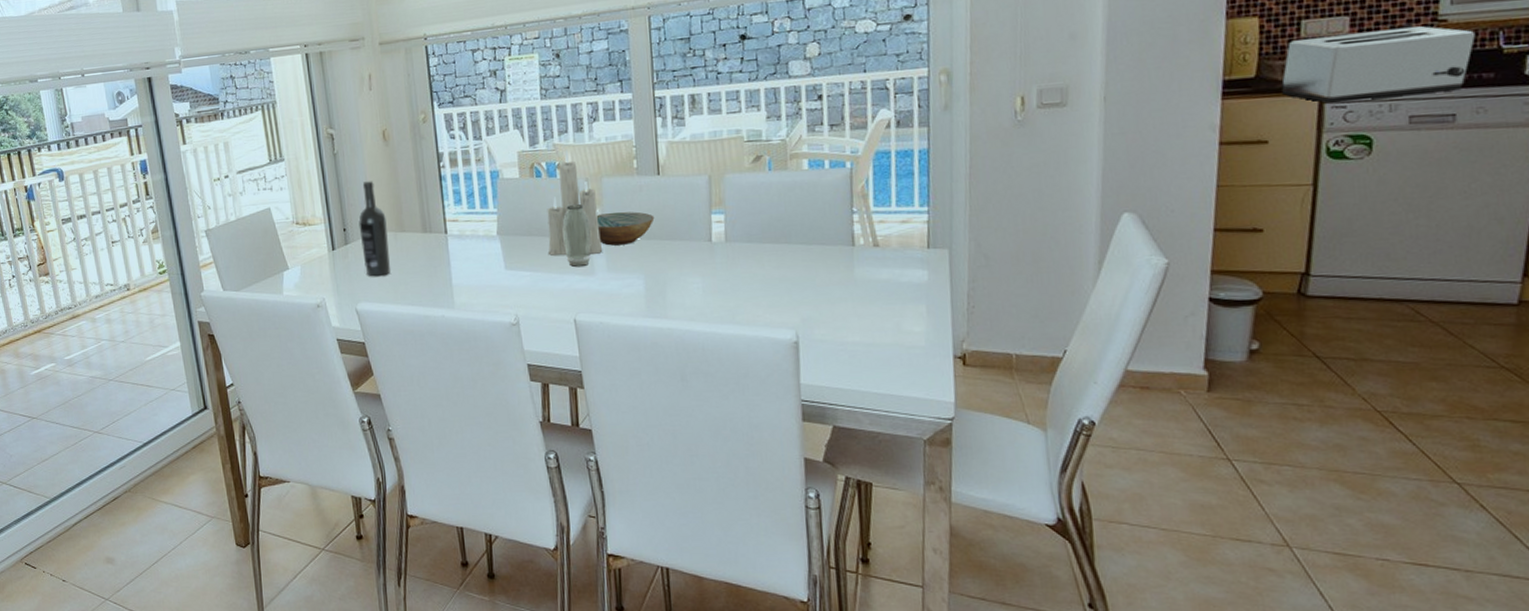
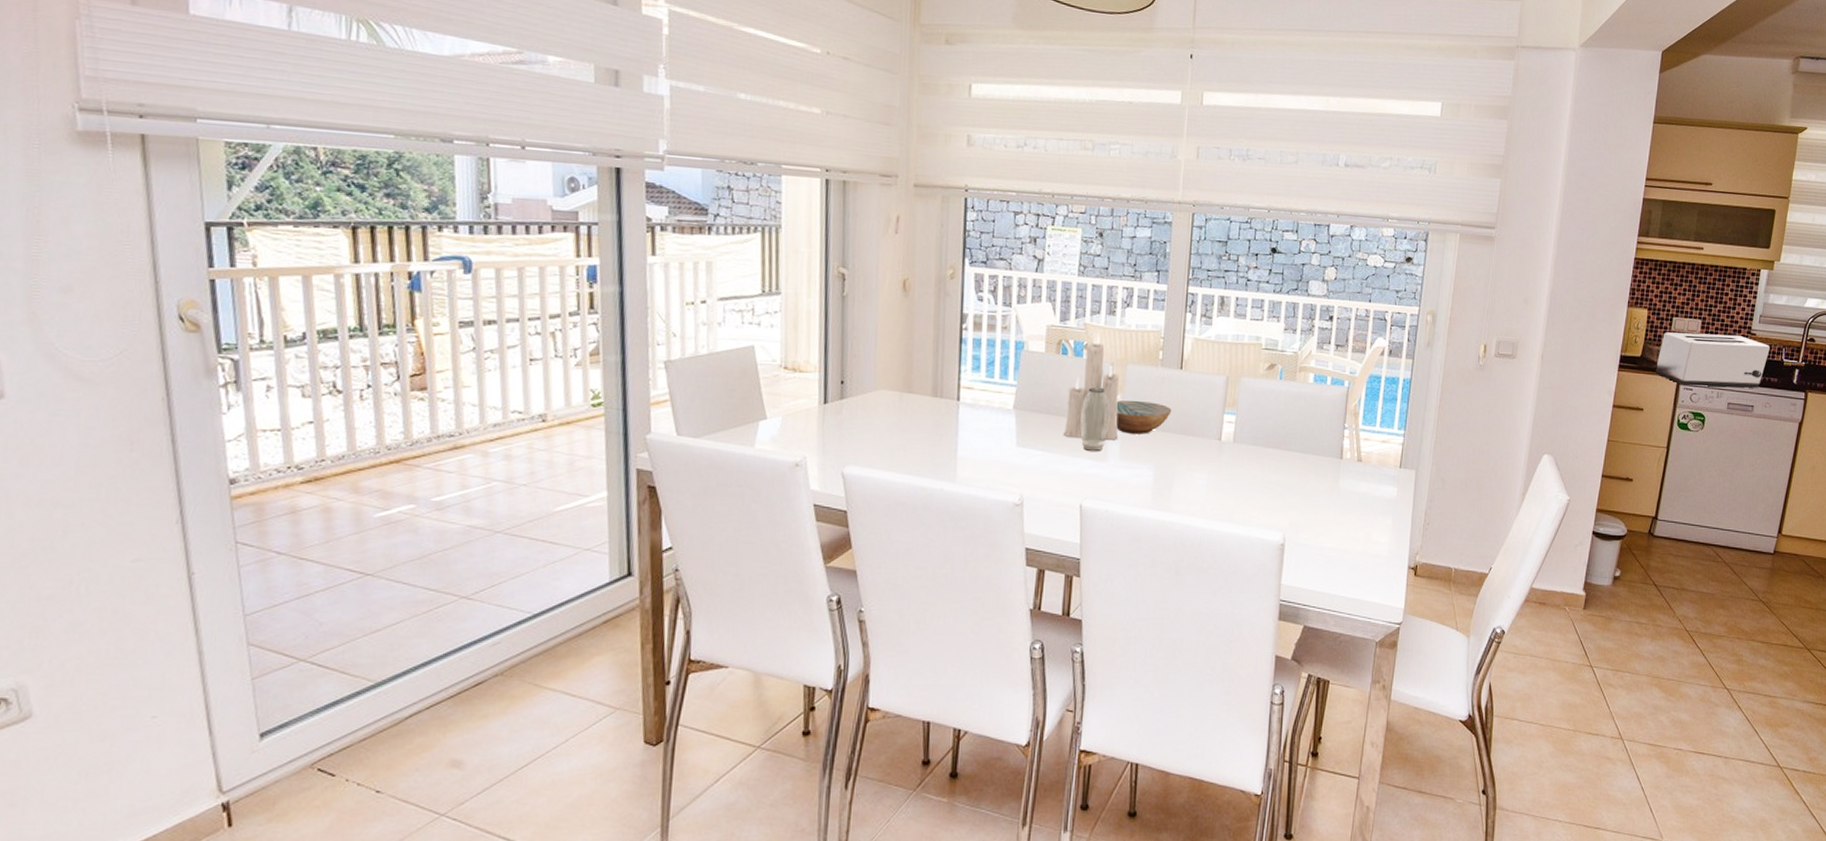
wine bottle: present [358,180,391,277] -> none [859,331,893,439]

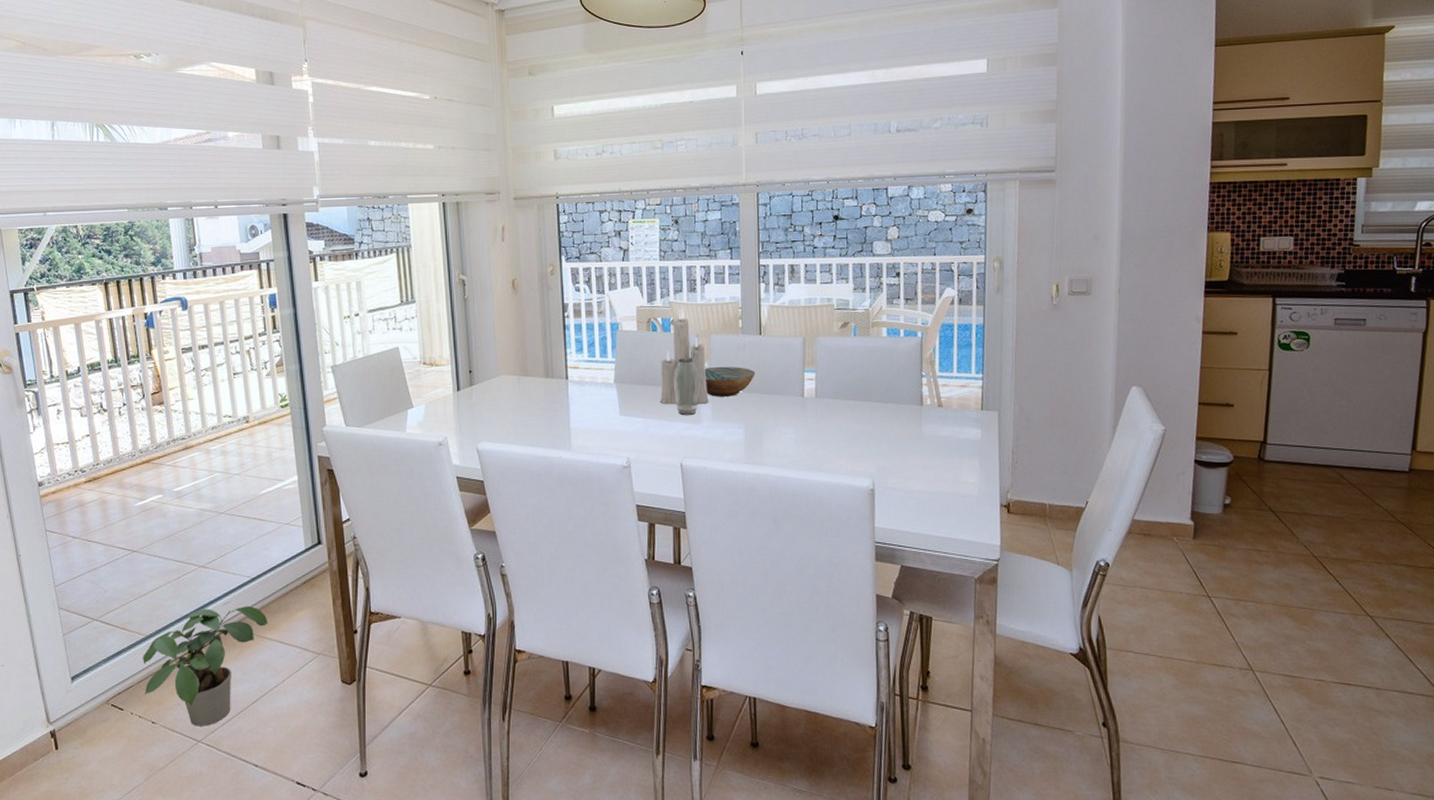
potted plant: none [369,649,551,796] -> present [143,606,268,726]
toaster: present [1656,332,1771,388] -> none [1246,248,1379,305]

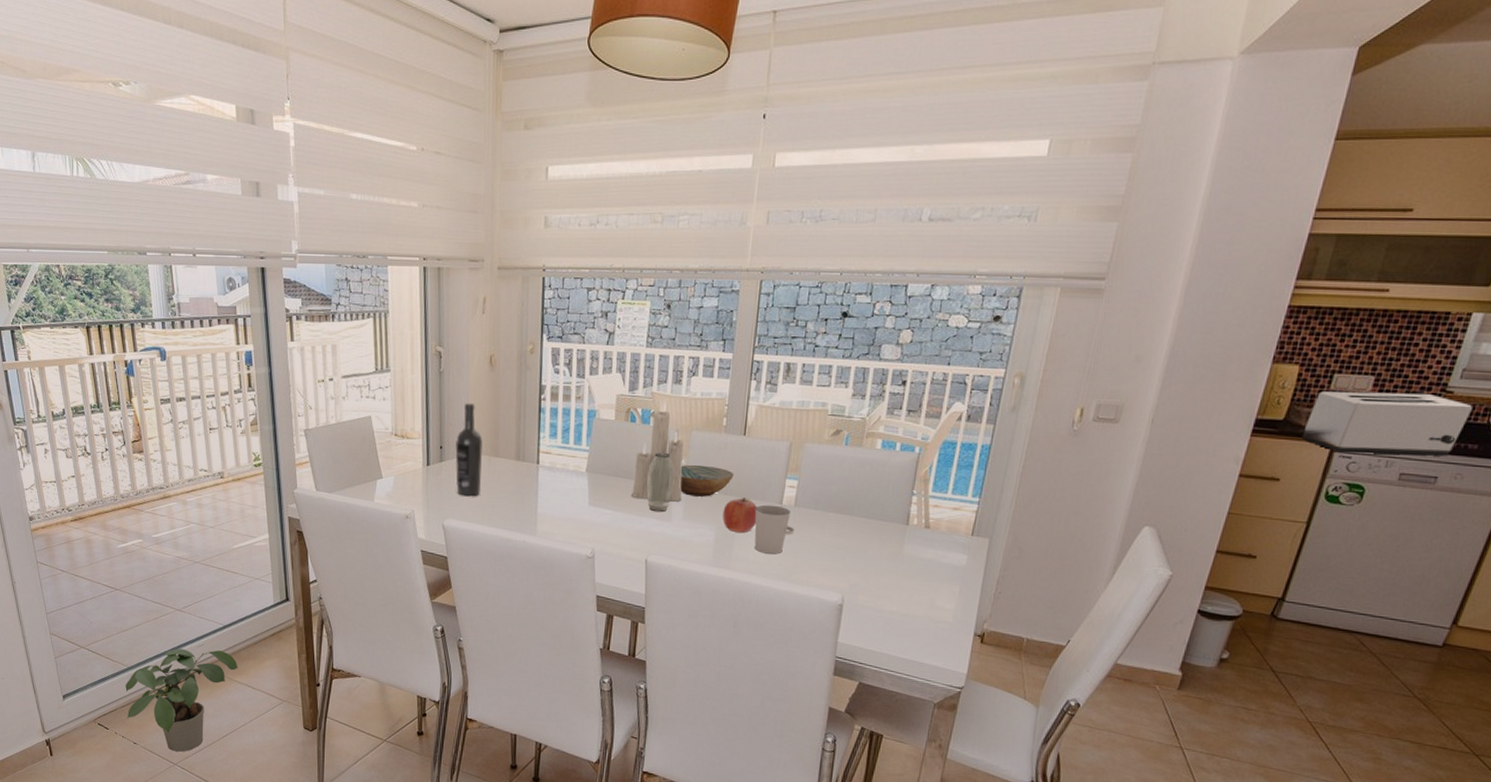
wine bottle: none [484,325,513,418] -> present [455,402,483,497]
fruit: none [749,394,782,429] -> present [722,498,758,534]
cup: none [780,398,818,446] -> present [754,504,794,555]
toaster: none [1246,248,1379,305] -> present [1302,391,1474,456]

